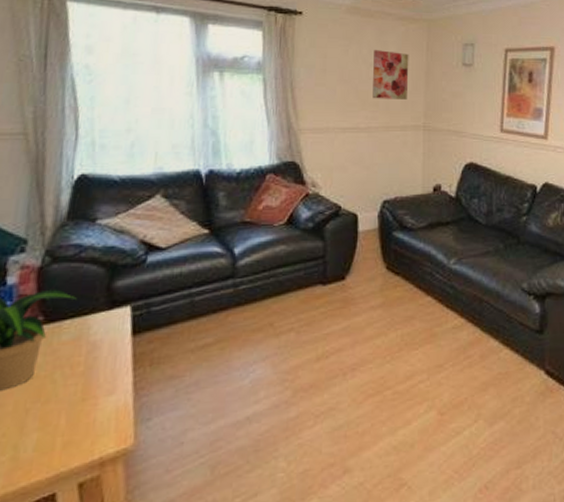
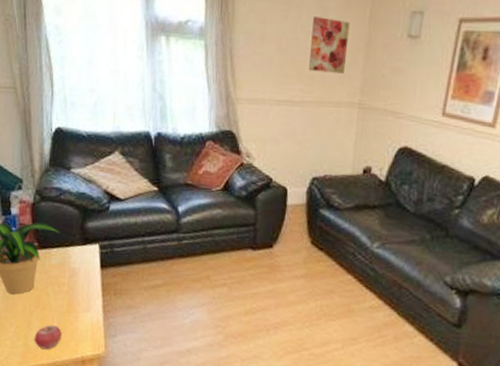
fruit: none [28,422,72,459] -> present [34,325,62,350]

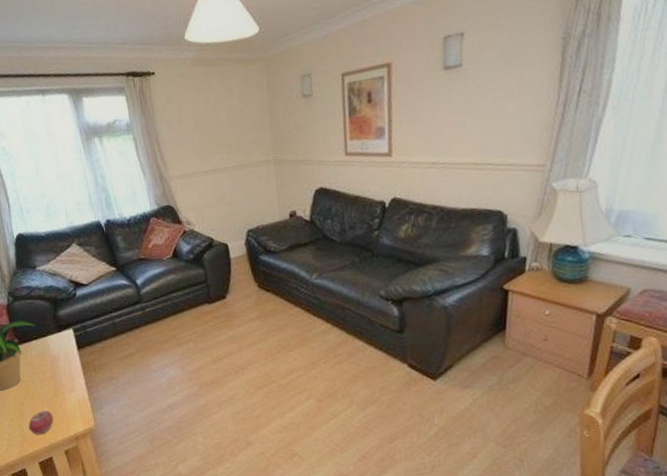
wall art: present [309,17,350,74] -> none [220,94,256,142]

